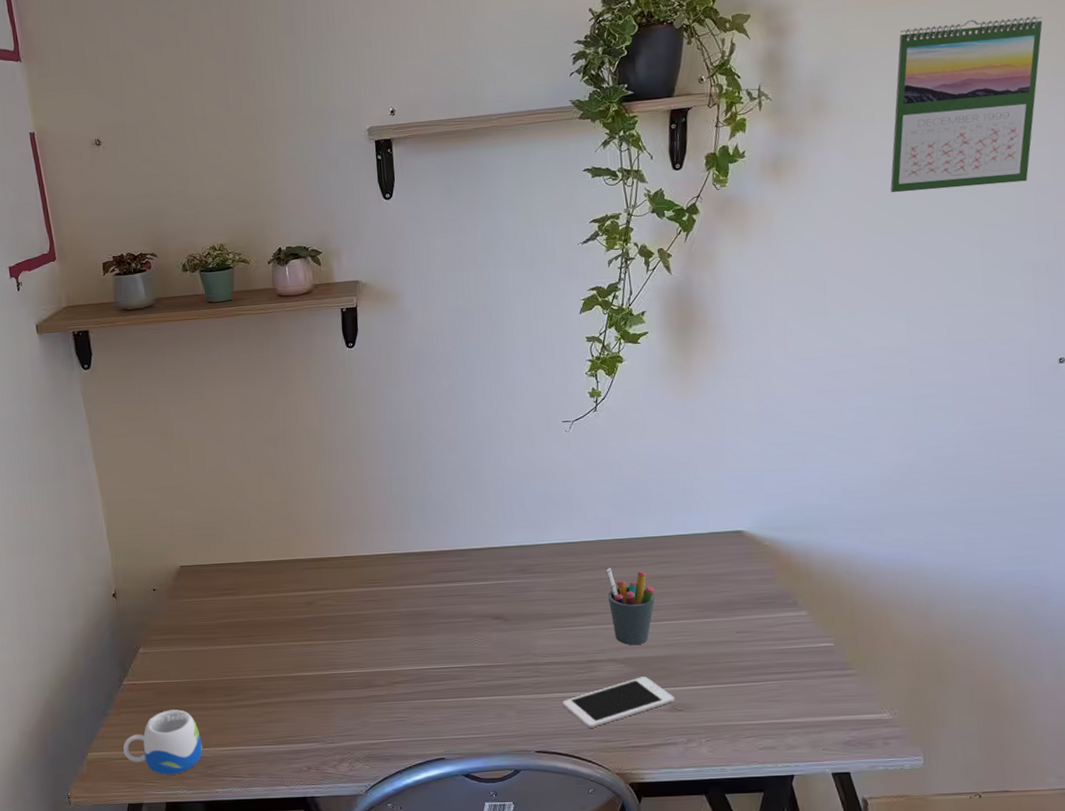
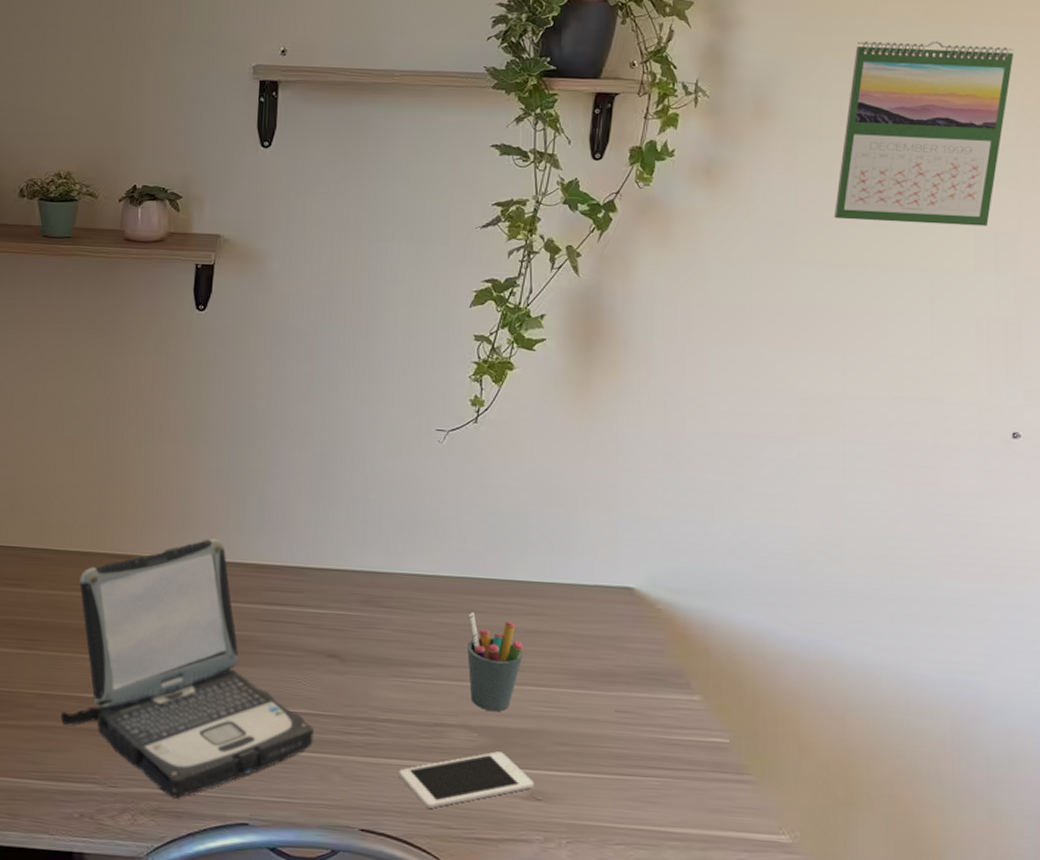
laptop: none [280,535,489,746] -> present [60,538,314,799]

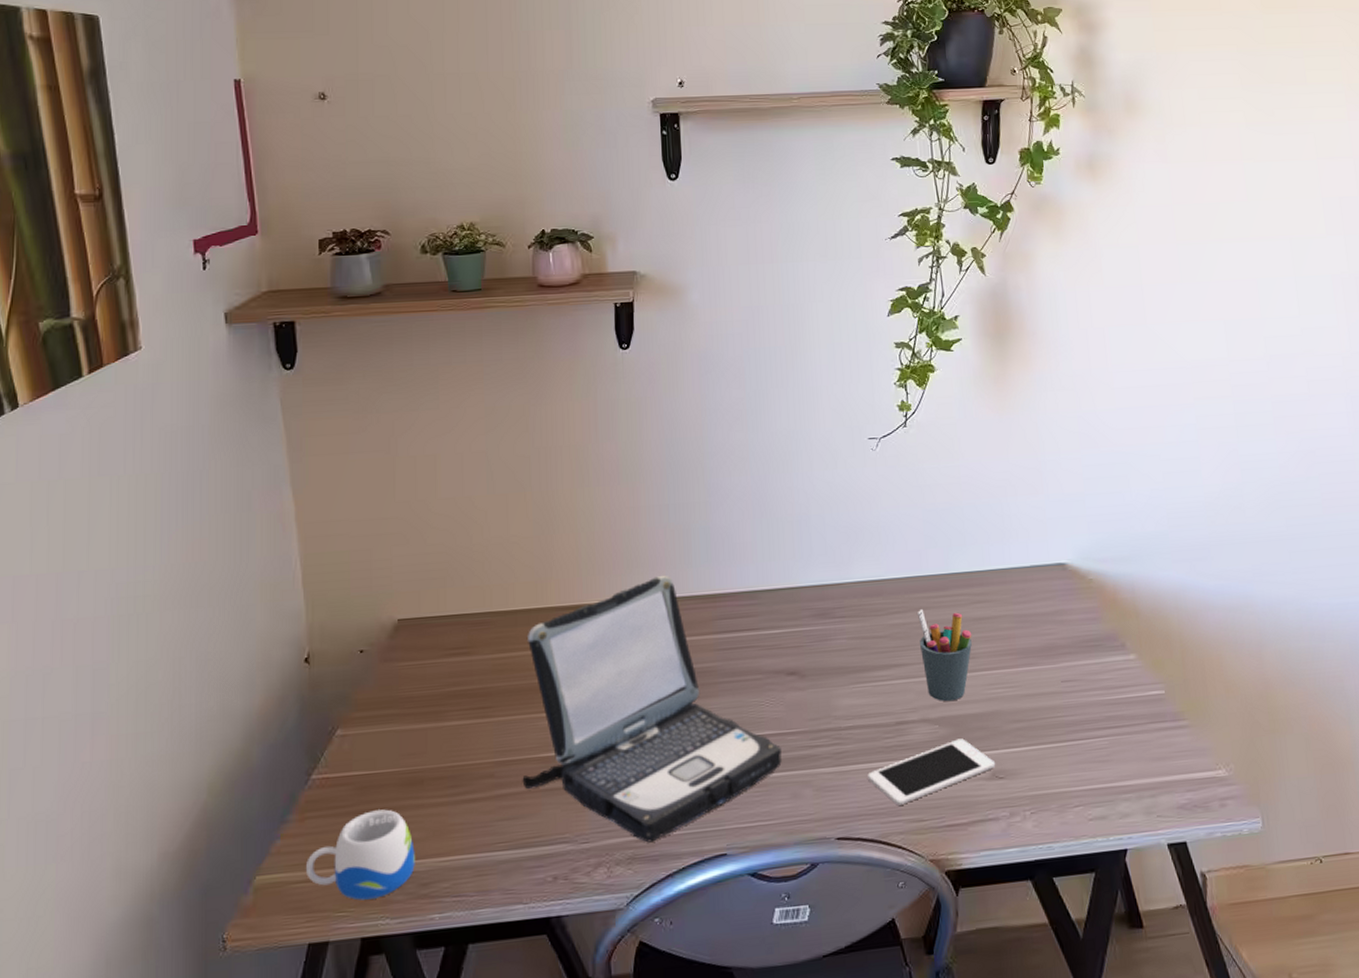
calendar: present [833,41,1014,227] -> none [1204,30,1338,199]

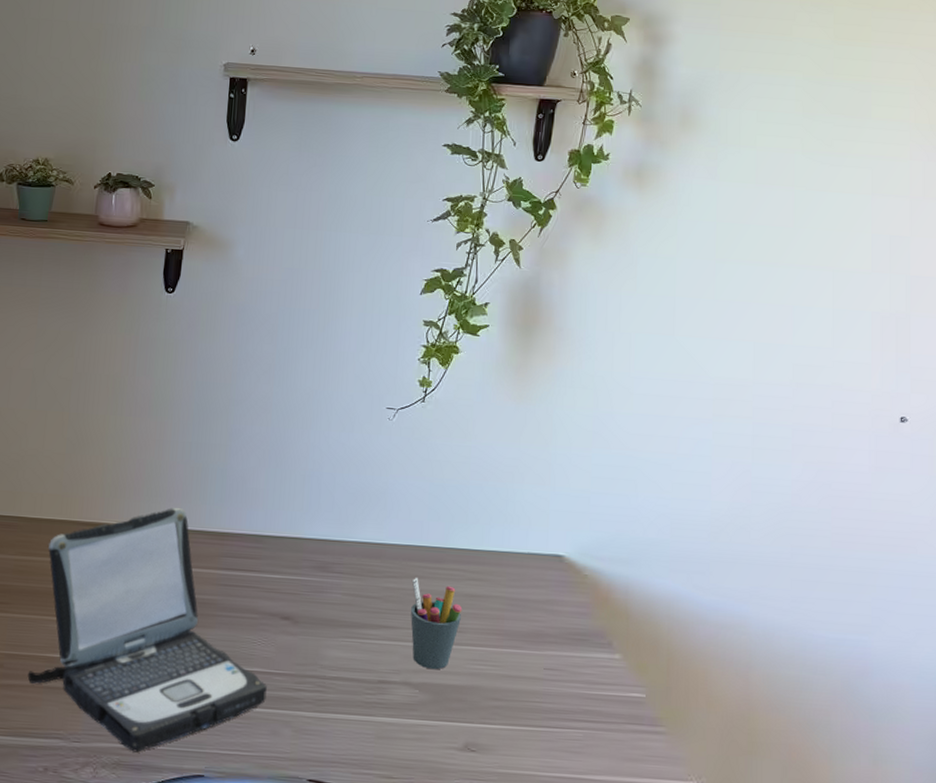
cell phone: present [868,738,996,805] -> none [345,706,470,760]

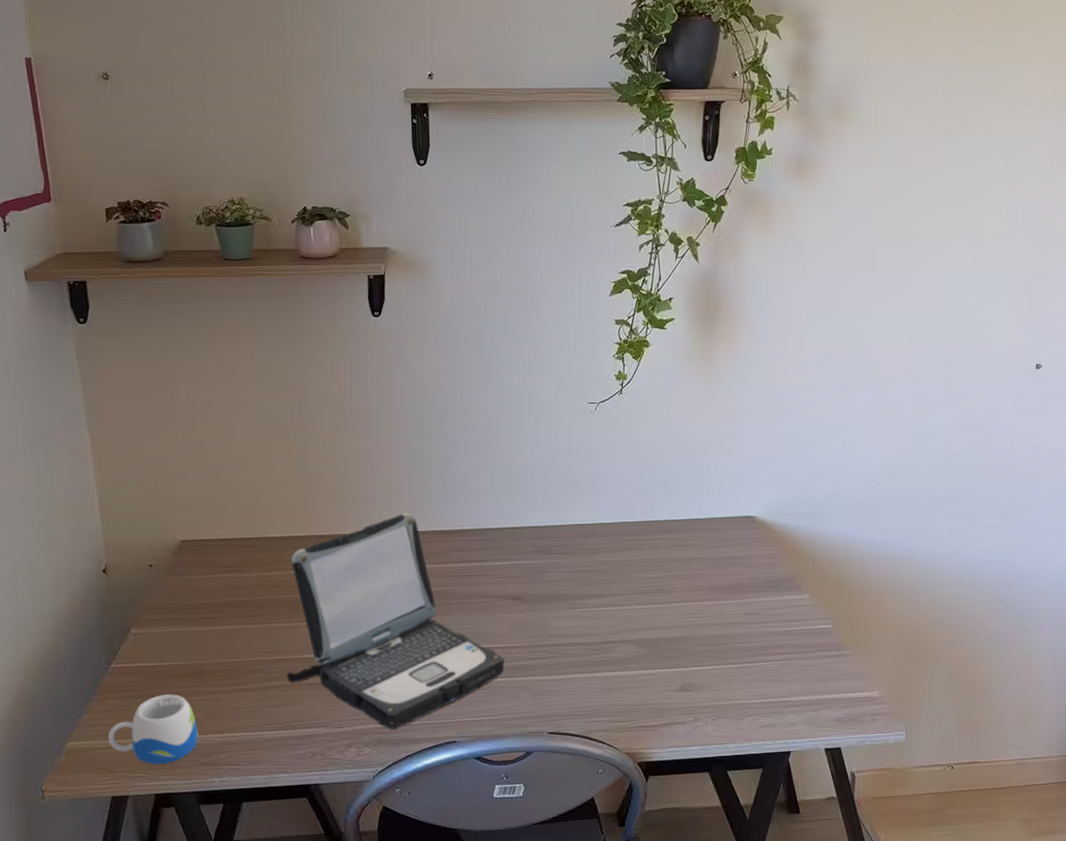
pen holder: present [411,577,463,670] -> none [623,549,670,627]

